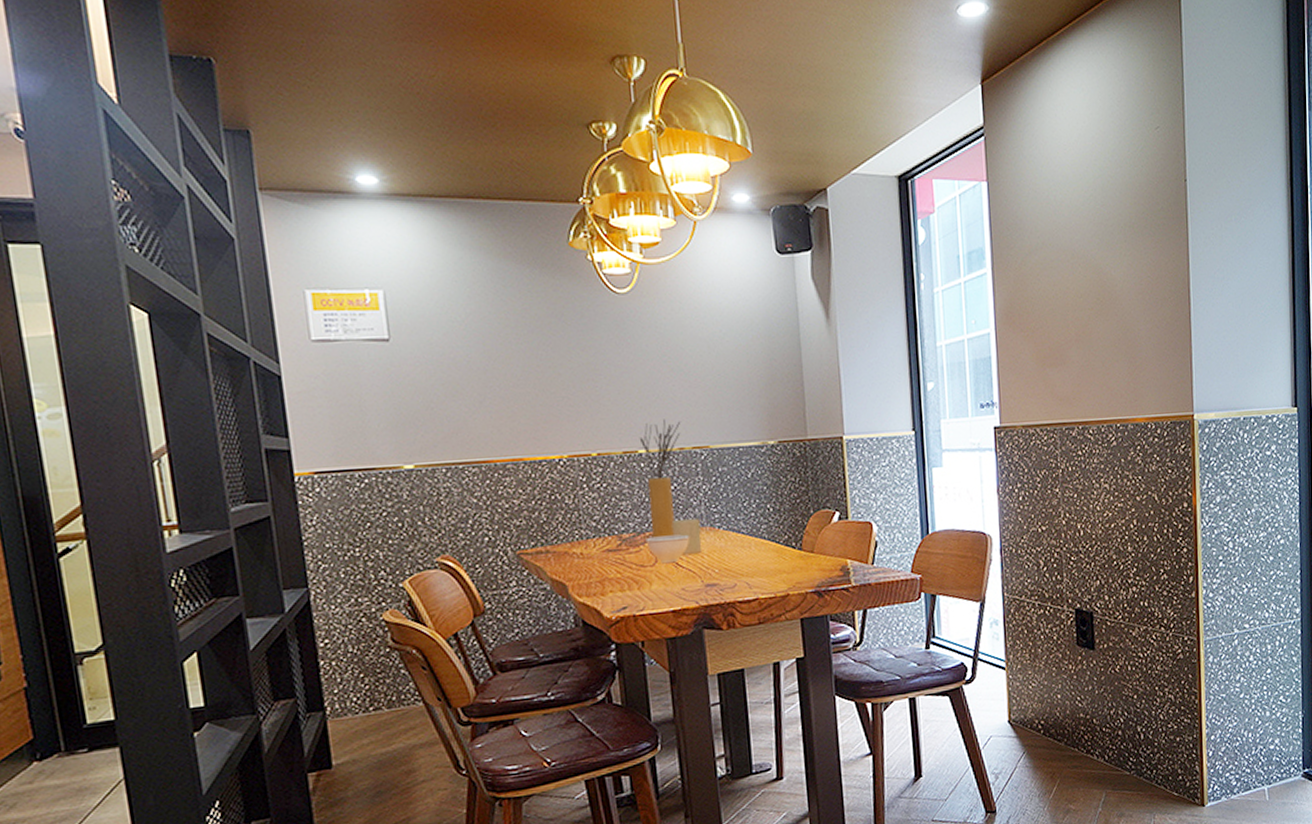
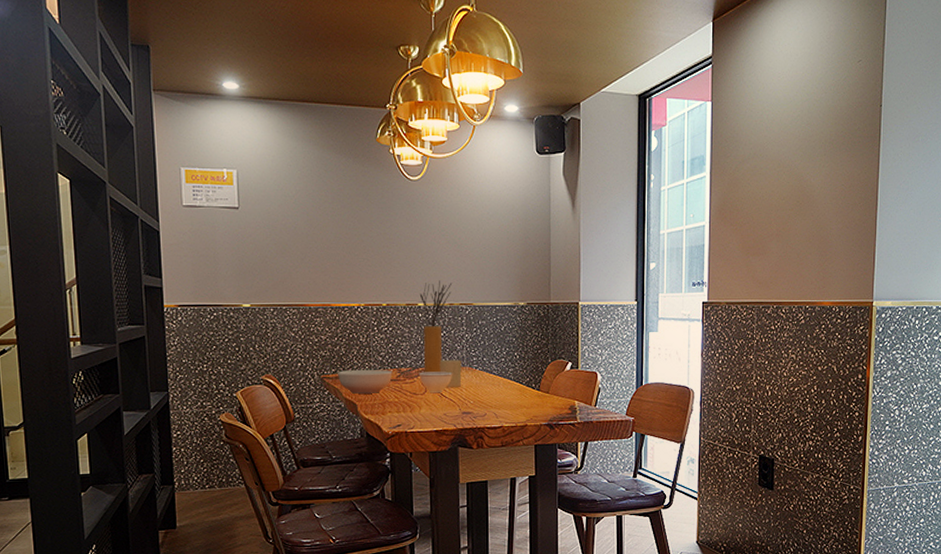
bowl: none [539,537,612,572] -> present [338,369,393,394]

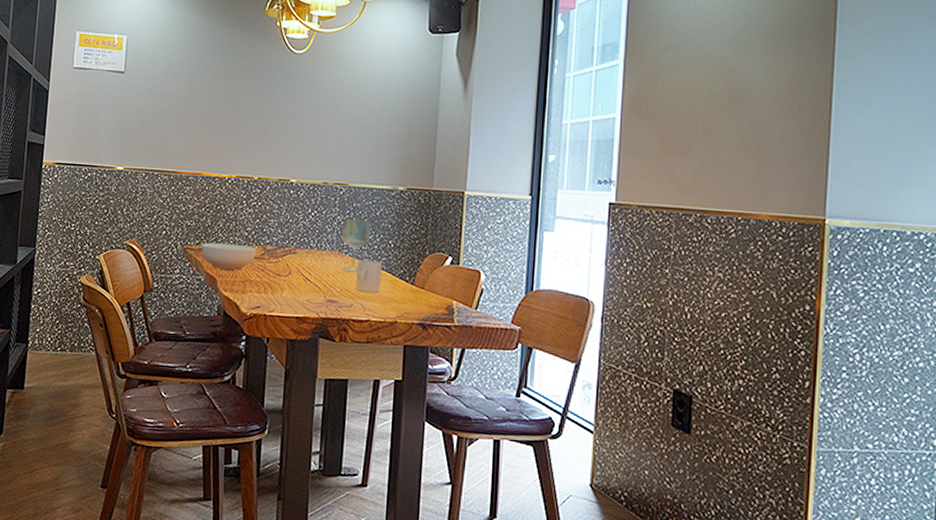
vase: present [419,280,452,373] -> none [290,157,327,255]
bowl: present [419,371,453,394] -> none [284,252,321,277]
candle: present [439,359,462,388] -> none [306,240,331,274]
wine glass: none [470,335,497,385] -> present [341,218,370,273]
cup: none [487,372,511,402] -> present [356,259,383,294]

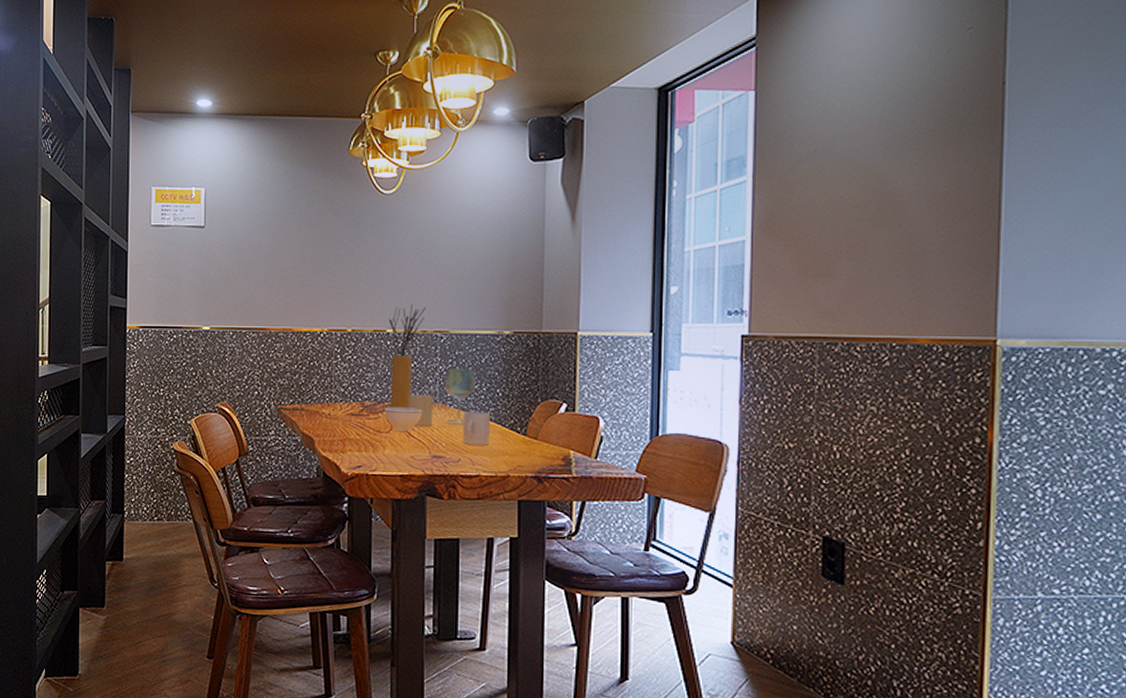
bowl: present [201,243,257,270] -> none [296,401,355,429]
bowl: none [284,252,321,277] -> present [384,407,423,433]
vase: none [290,157,327,255] -> present [388,304,425,409]
candle: none [306,240,331,274] -> present [408,393,434,428]

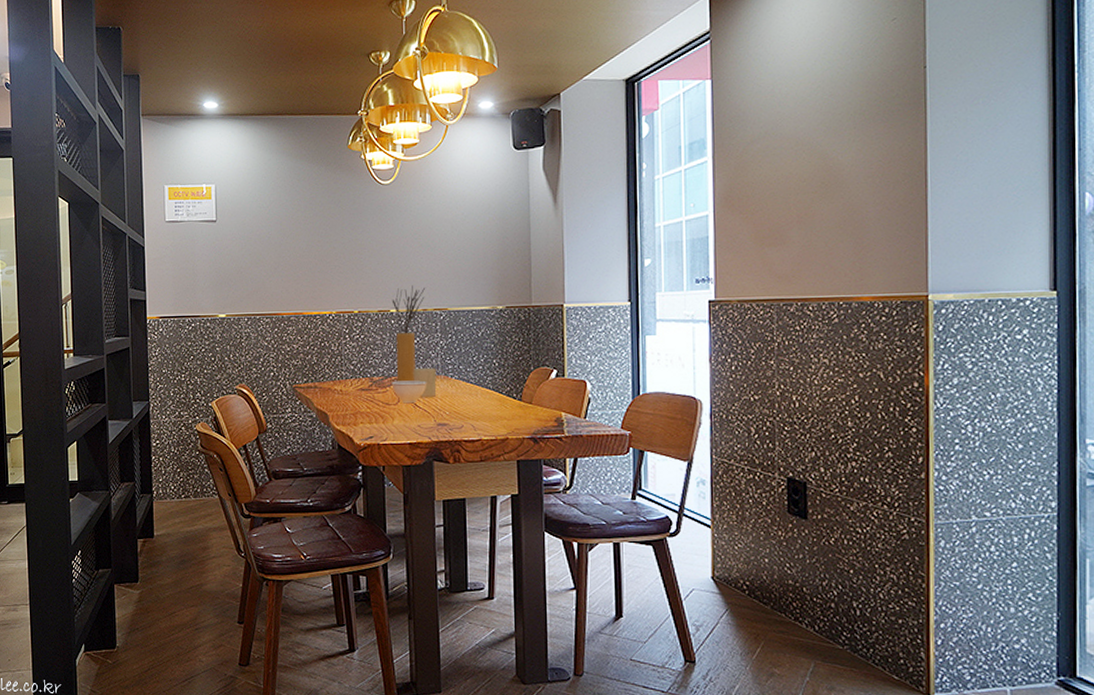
wine glass: present [444,368,476,426] -> none [445,342,474,395]
cup: present [463,411,491,447] -> none [464,380,489,413]

